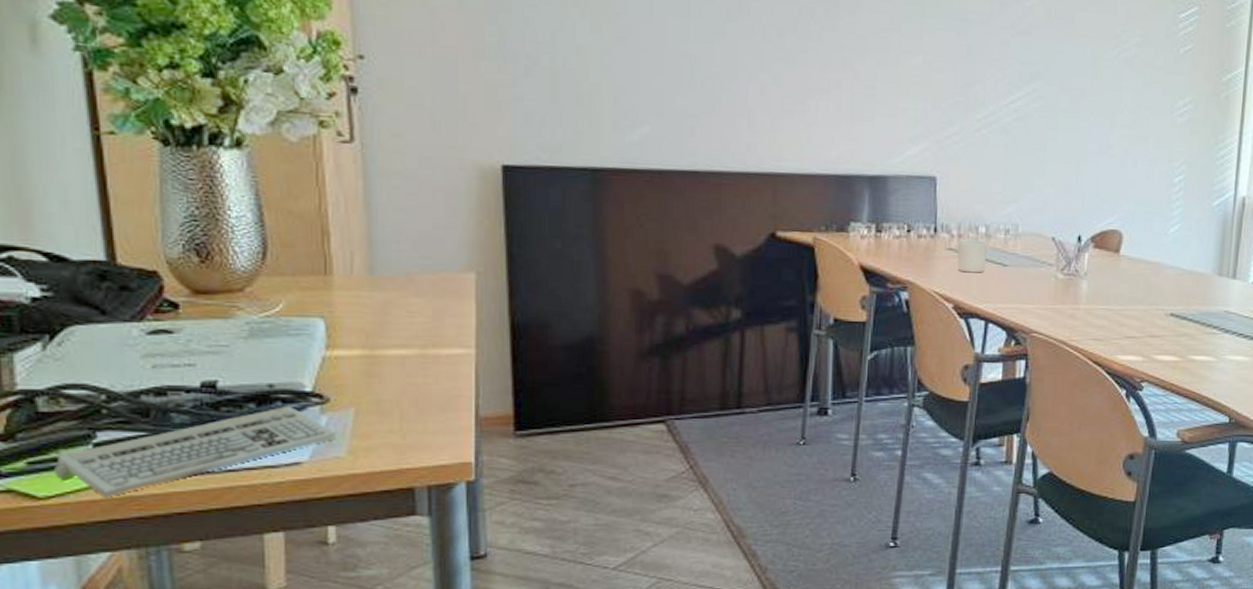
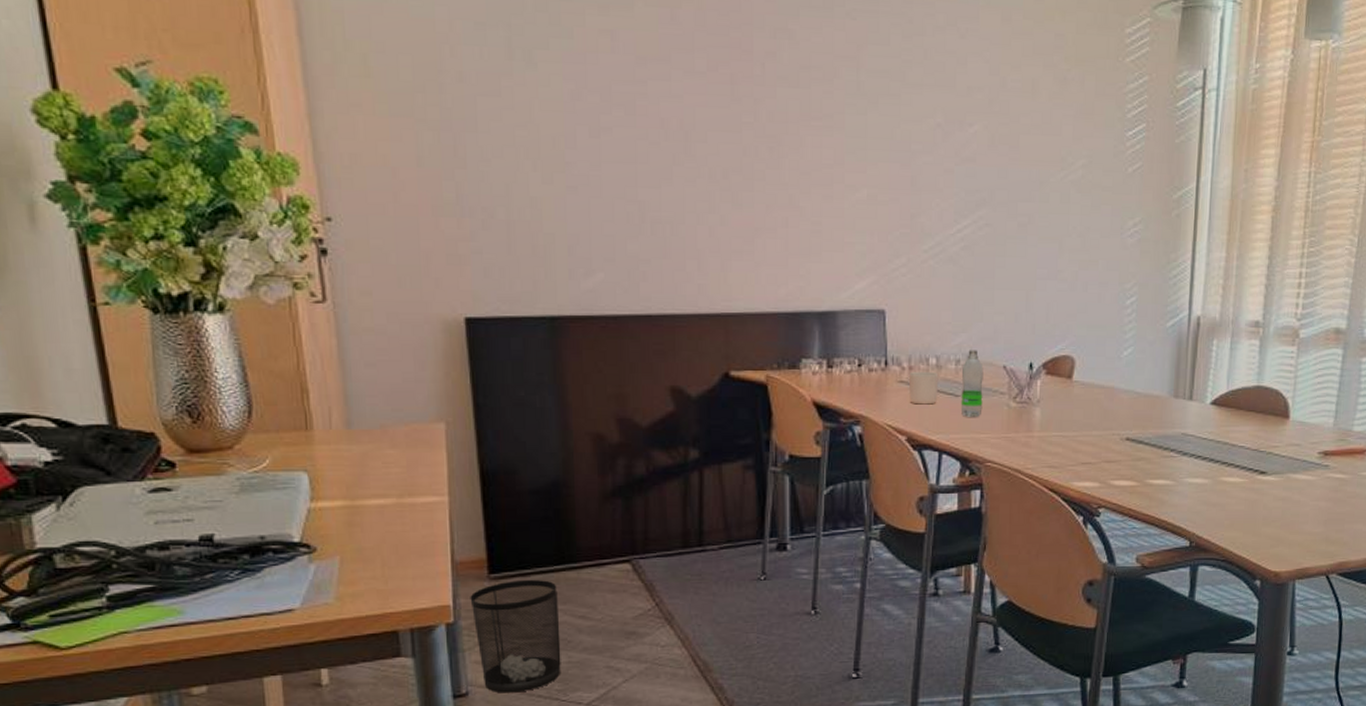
computer keyboard: present [54,405,336,498] -> none [73,556,324,647]
waste bin: none [493,437,588,556] -> present [470,579,561,693]
bottle: none [1008,220,1033,289] -> present [960,350,984,418]

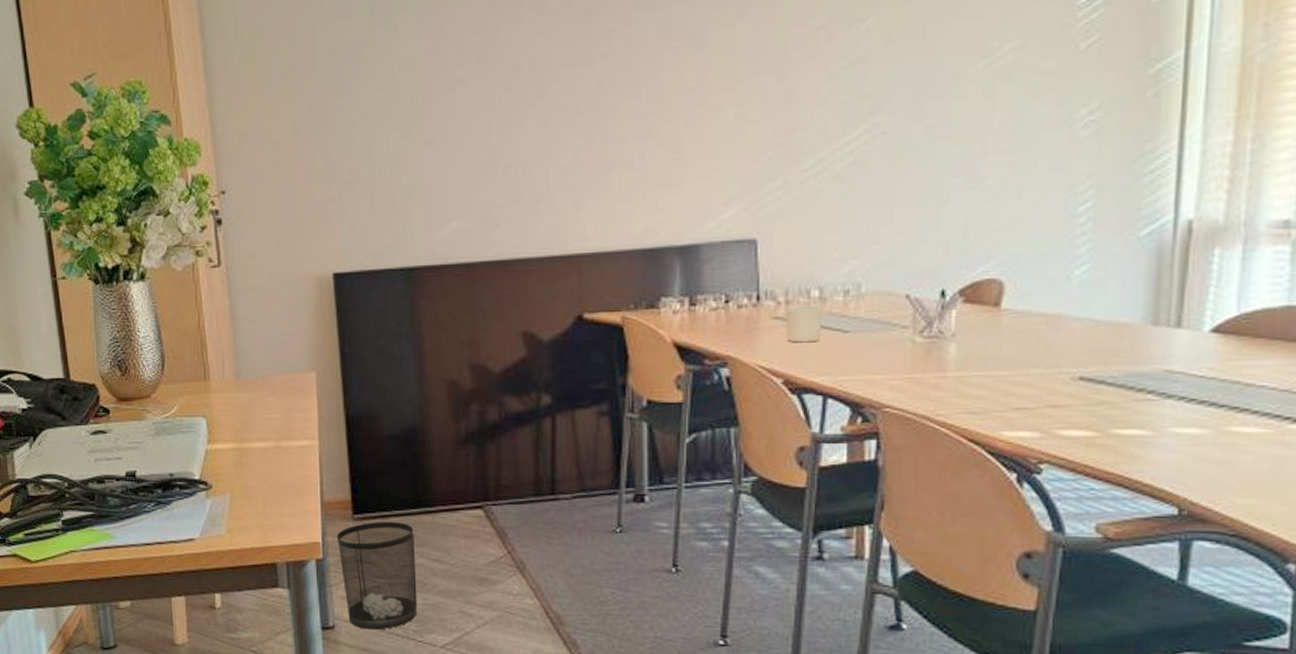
bottle: present [960,350,984,418] -> none [850,278,880,357]

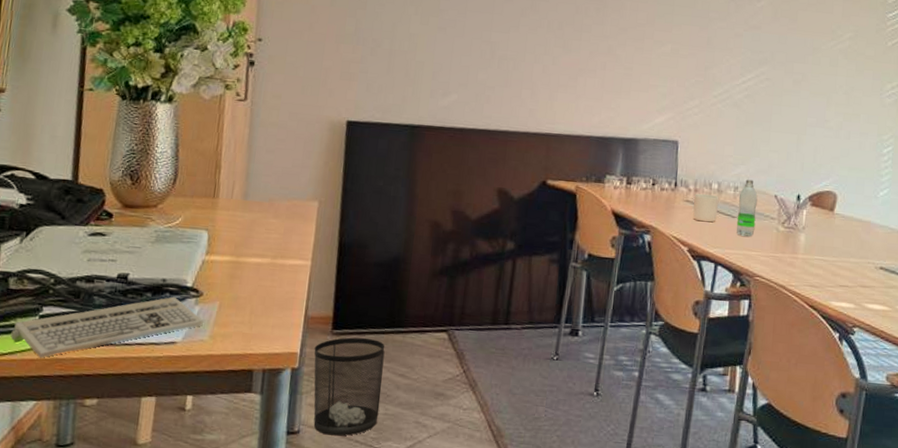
computer keyboard: none [39,491,218,563] -> present [10,296,203,358]
bottle: none [850,278,880,357] -> present [736,179,758,238]

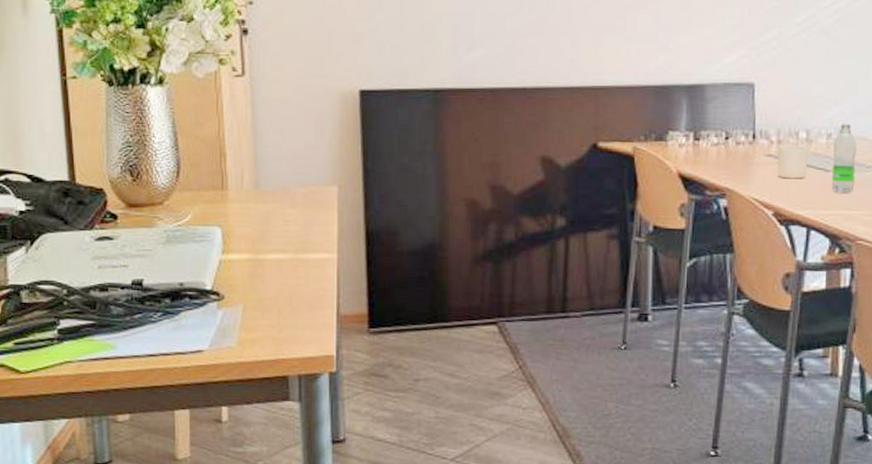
computer keyboard: present [10,296,203,358] -> none [31,301,228,374]
waste bin: present [313,337,385,436] -> none [351,335,430,443]

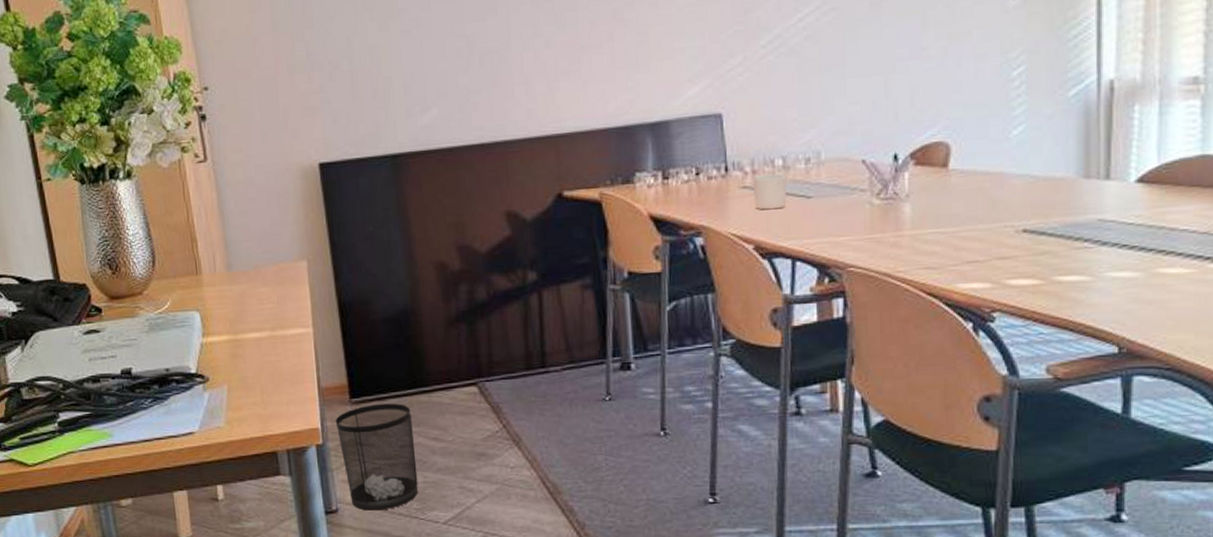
waste bin: none [351,335,430,443] -> present [335,403,418,511]
bottle: present [831,124,857,194] -> none [812,145,840,221]

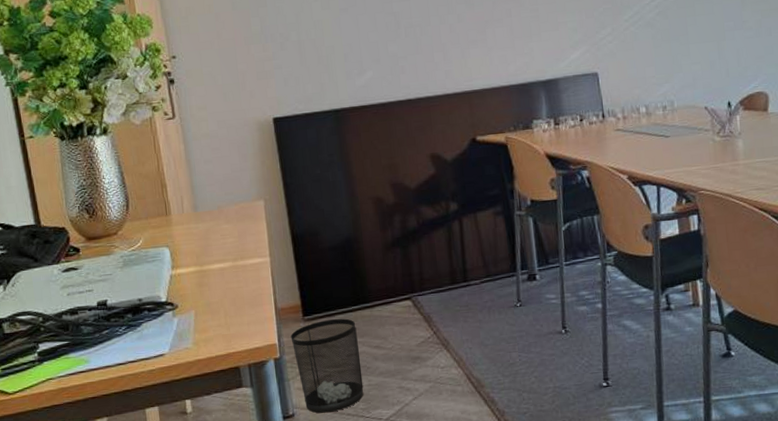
mug: present [752,174,787,210] -> none [623,119,651,148]

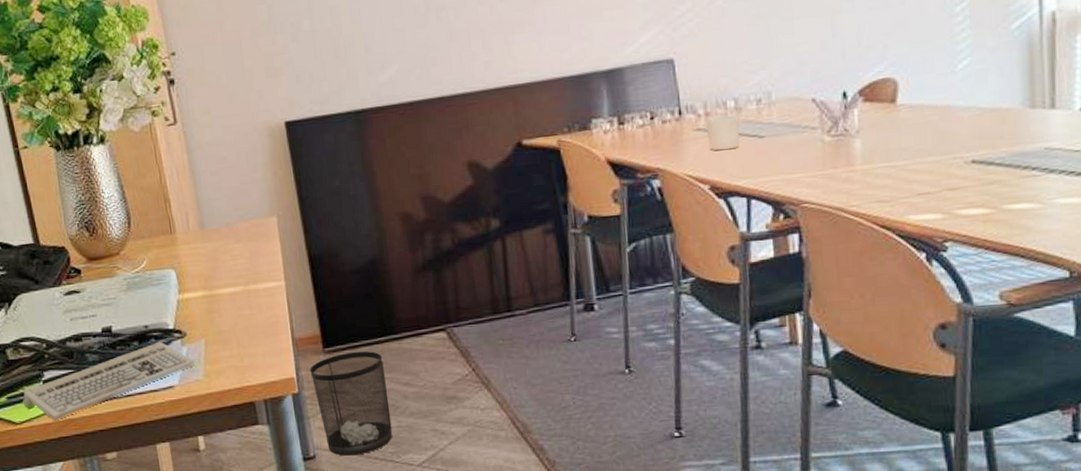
computer keyboard: none [16,313,184,390] -> present [22,341,194,421]
mug: none [623,119,651,148] -> present [705,115,740,151]

